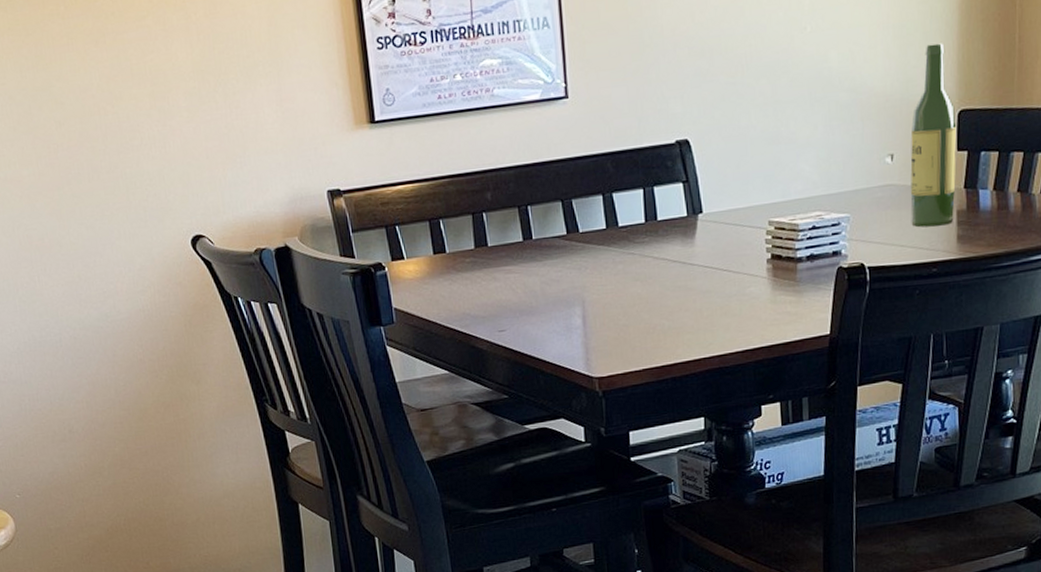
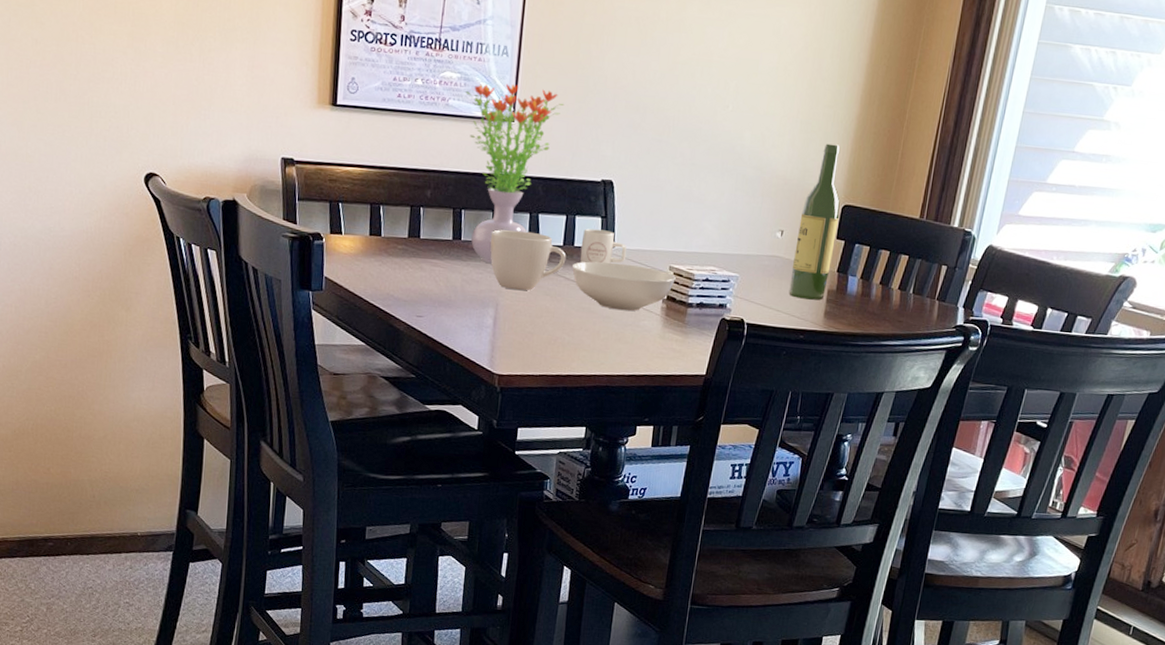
flower arrangement: none [510,55,621,259] -> present [465,83,565,264]
cup: none [563,214,651,282] -> present [490,229,566,291]
bowl: none [658,227,778,282] -> present [571,261,676,311]
mug: none [664,195,718,238] -> present [580,228,627,264]

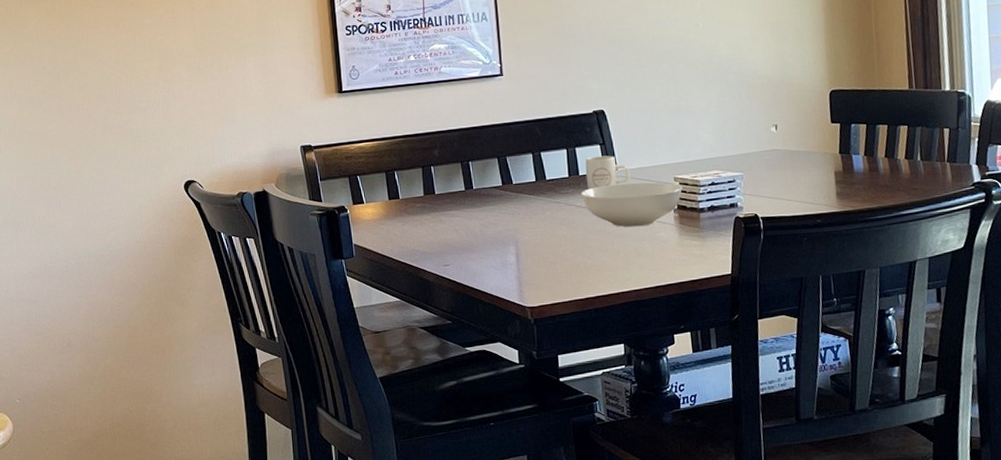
flower arrangement: present [465,83,565,264] -> none [455,42,546,206]
cup: present [490,229,566,291] -> none [499,169,574,226]
wine bottle: present [788,143,840,301] -> none [791,37,832,185]

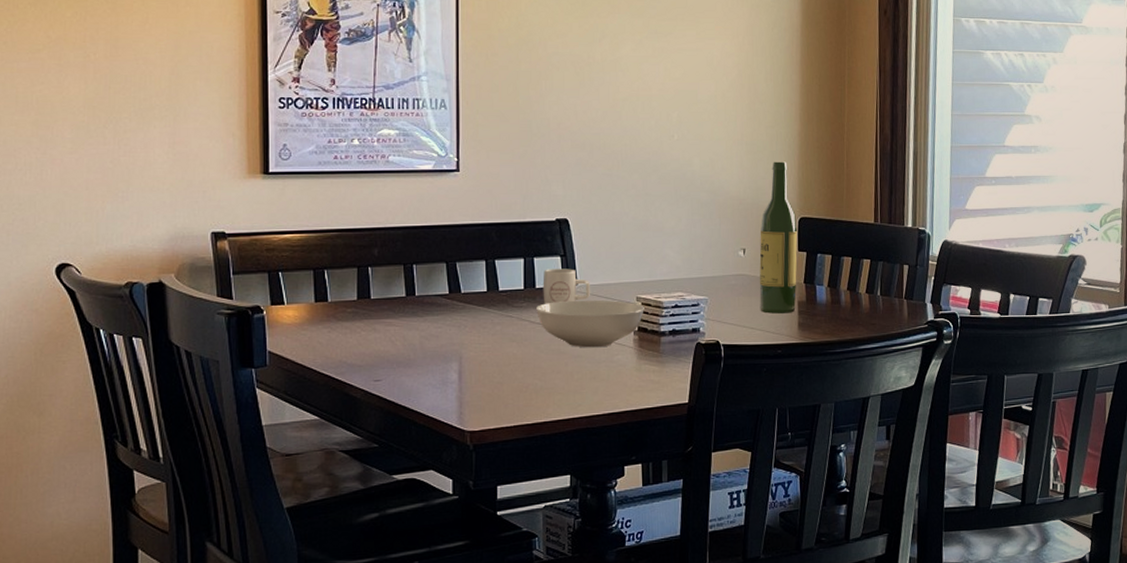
wine bottle: none [791,37,832,185] -> present [759,161,798,315]

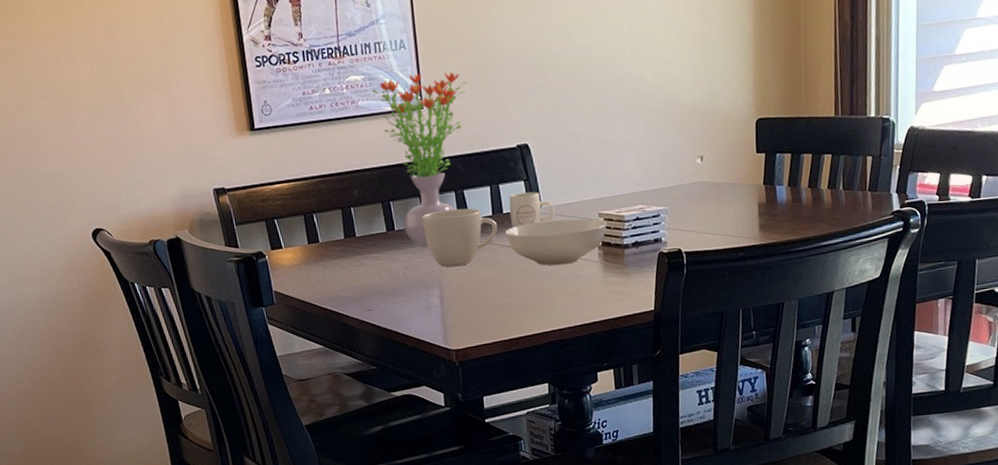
flower arrangement: none [406,134,510,317] -> present [372,72,468,247]
cup: none [446,278,529,341] -> present [421,208,498,267]
wine bottle: present [759,161,798,315] -> none [717,62,756,218]

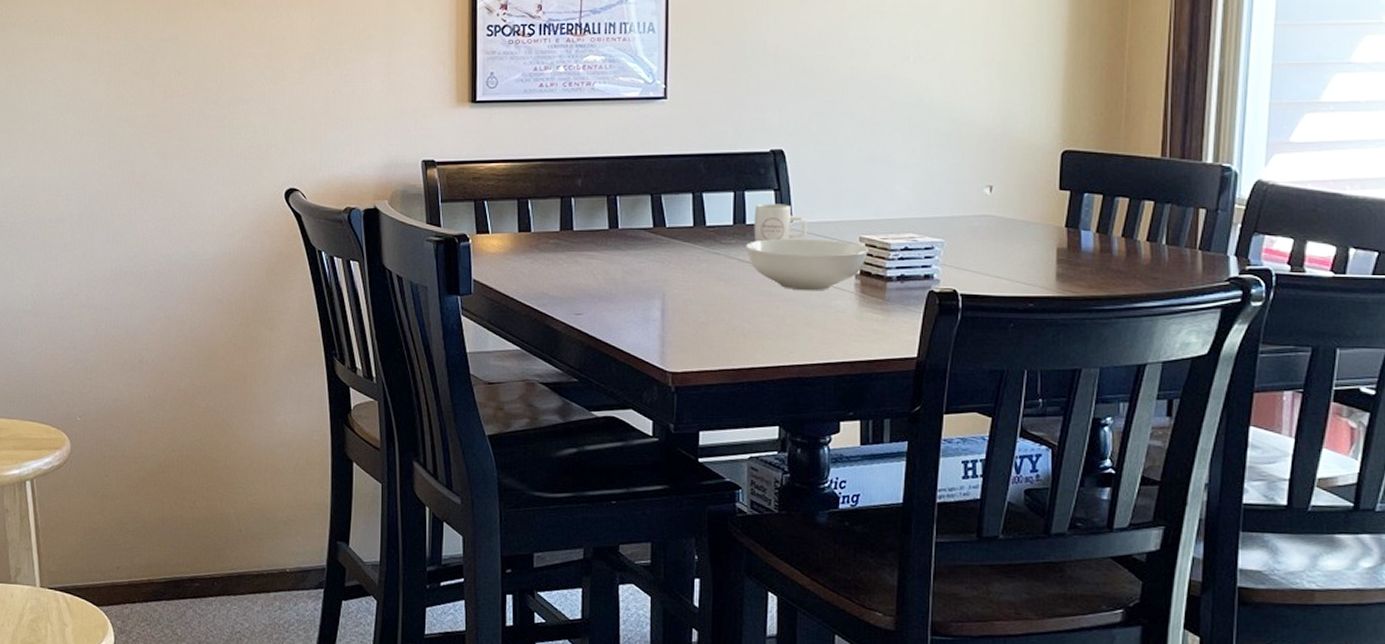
flower arrangement: present [372,72,468,247] -> none [612,59,721,251]
cup: present [421,208,498,267] -> none [650,212,738,278]

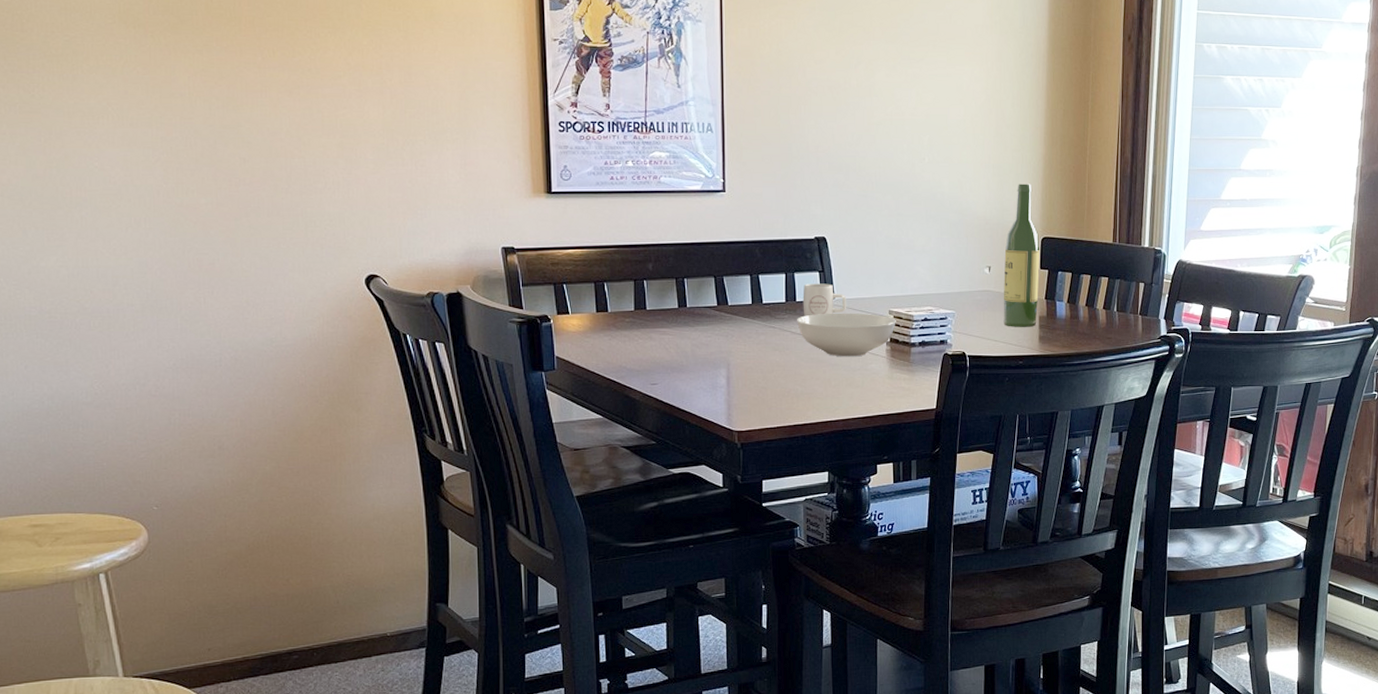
wine bottle: none [1008,85,1060,263] -> present [1003,183,1040,328]

